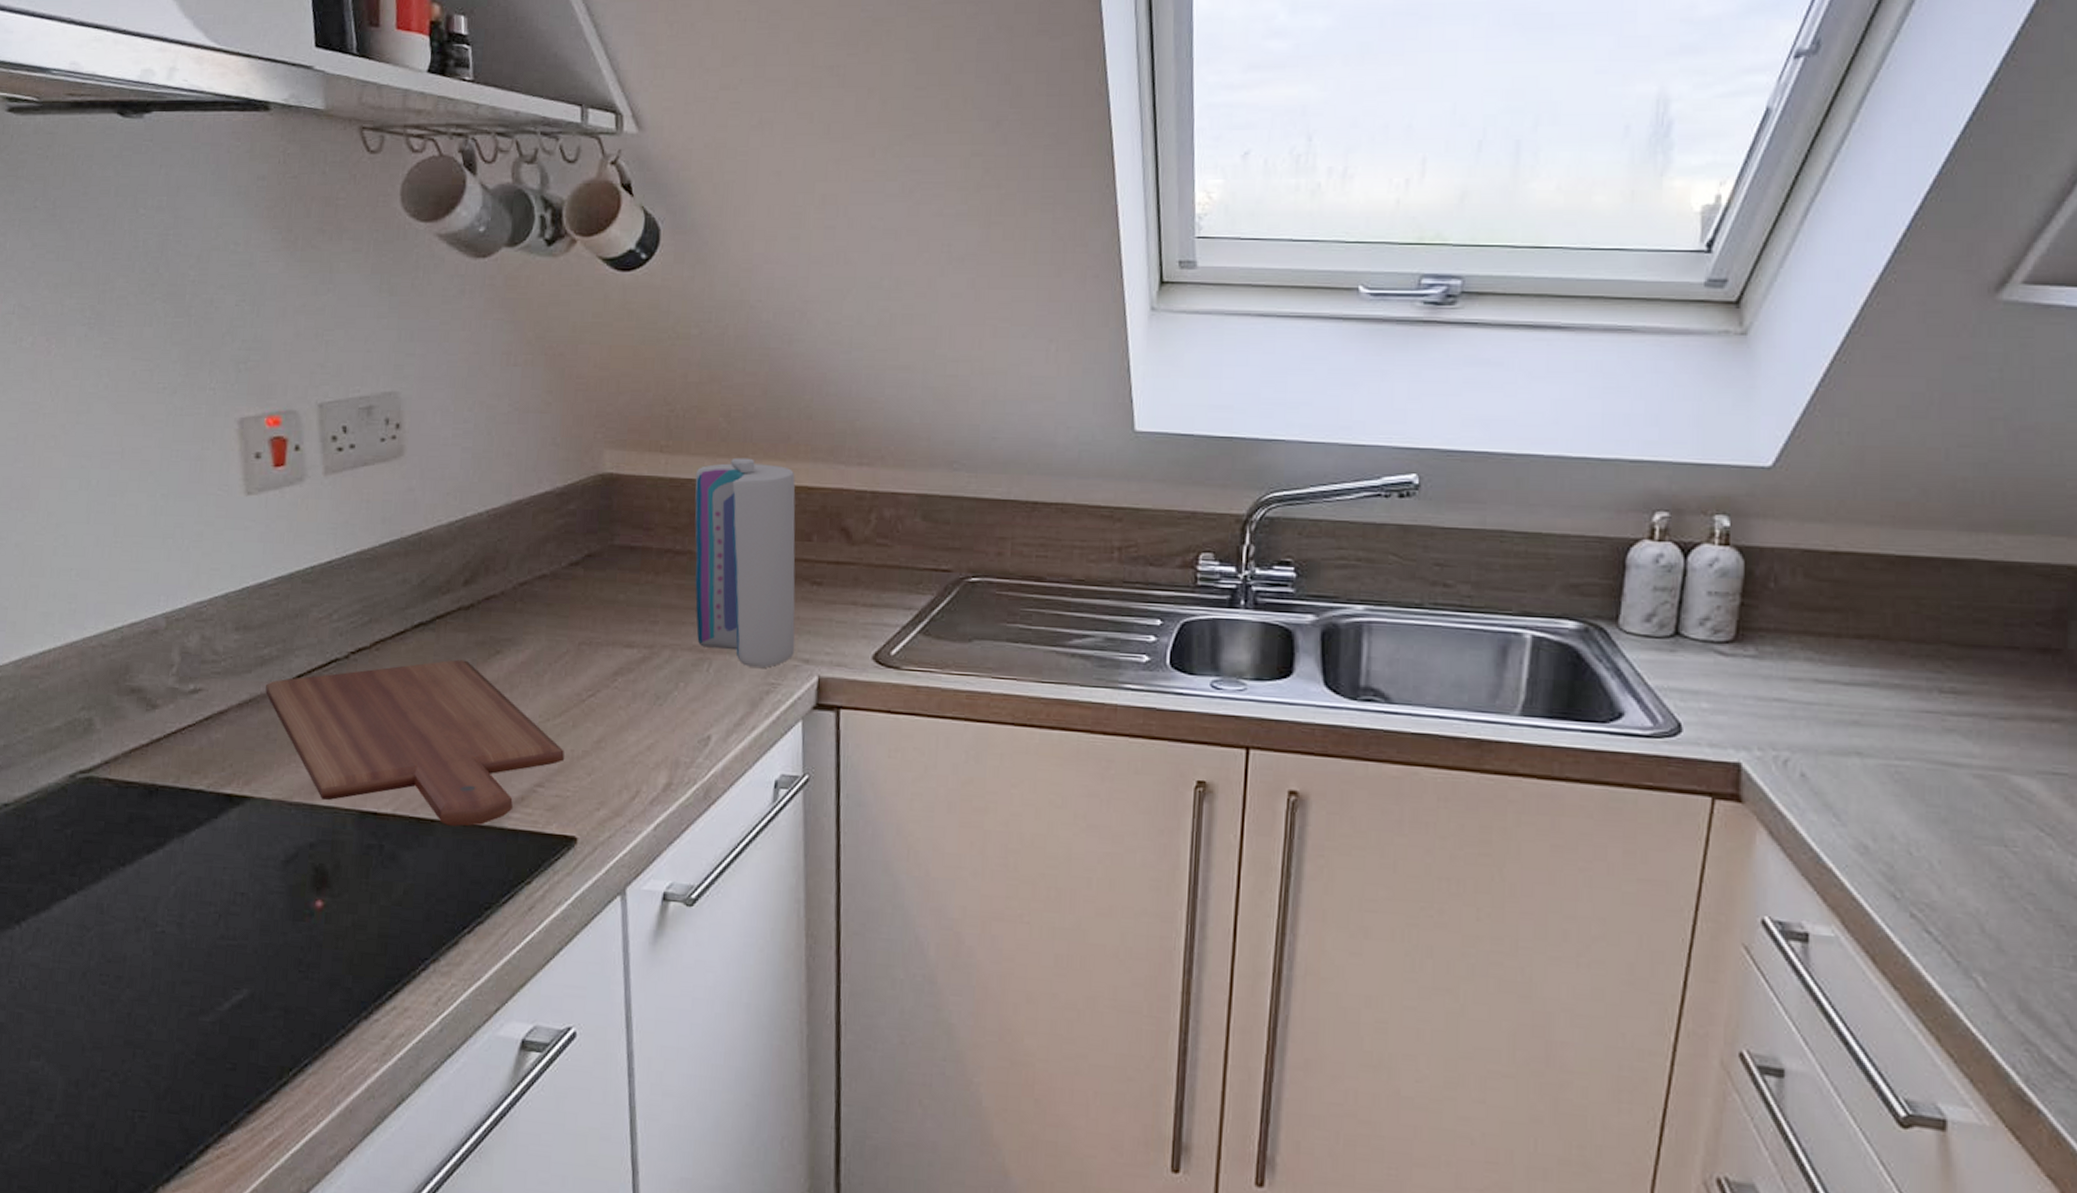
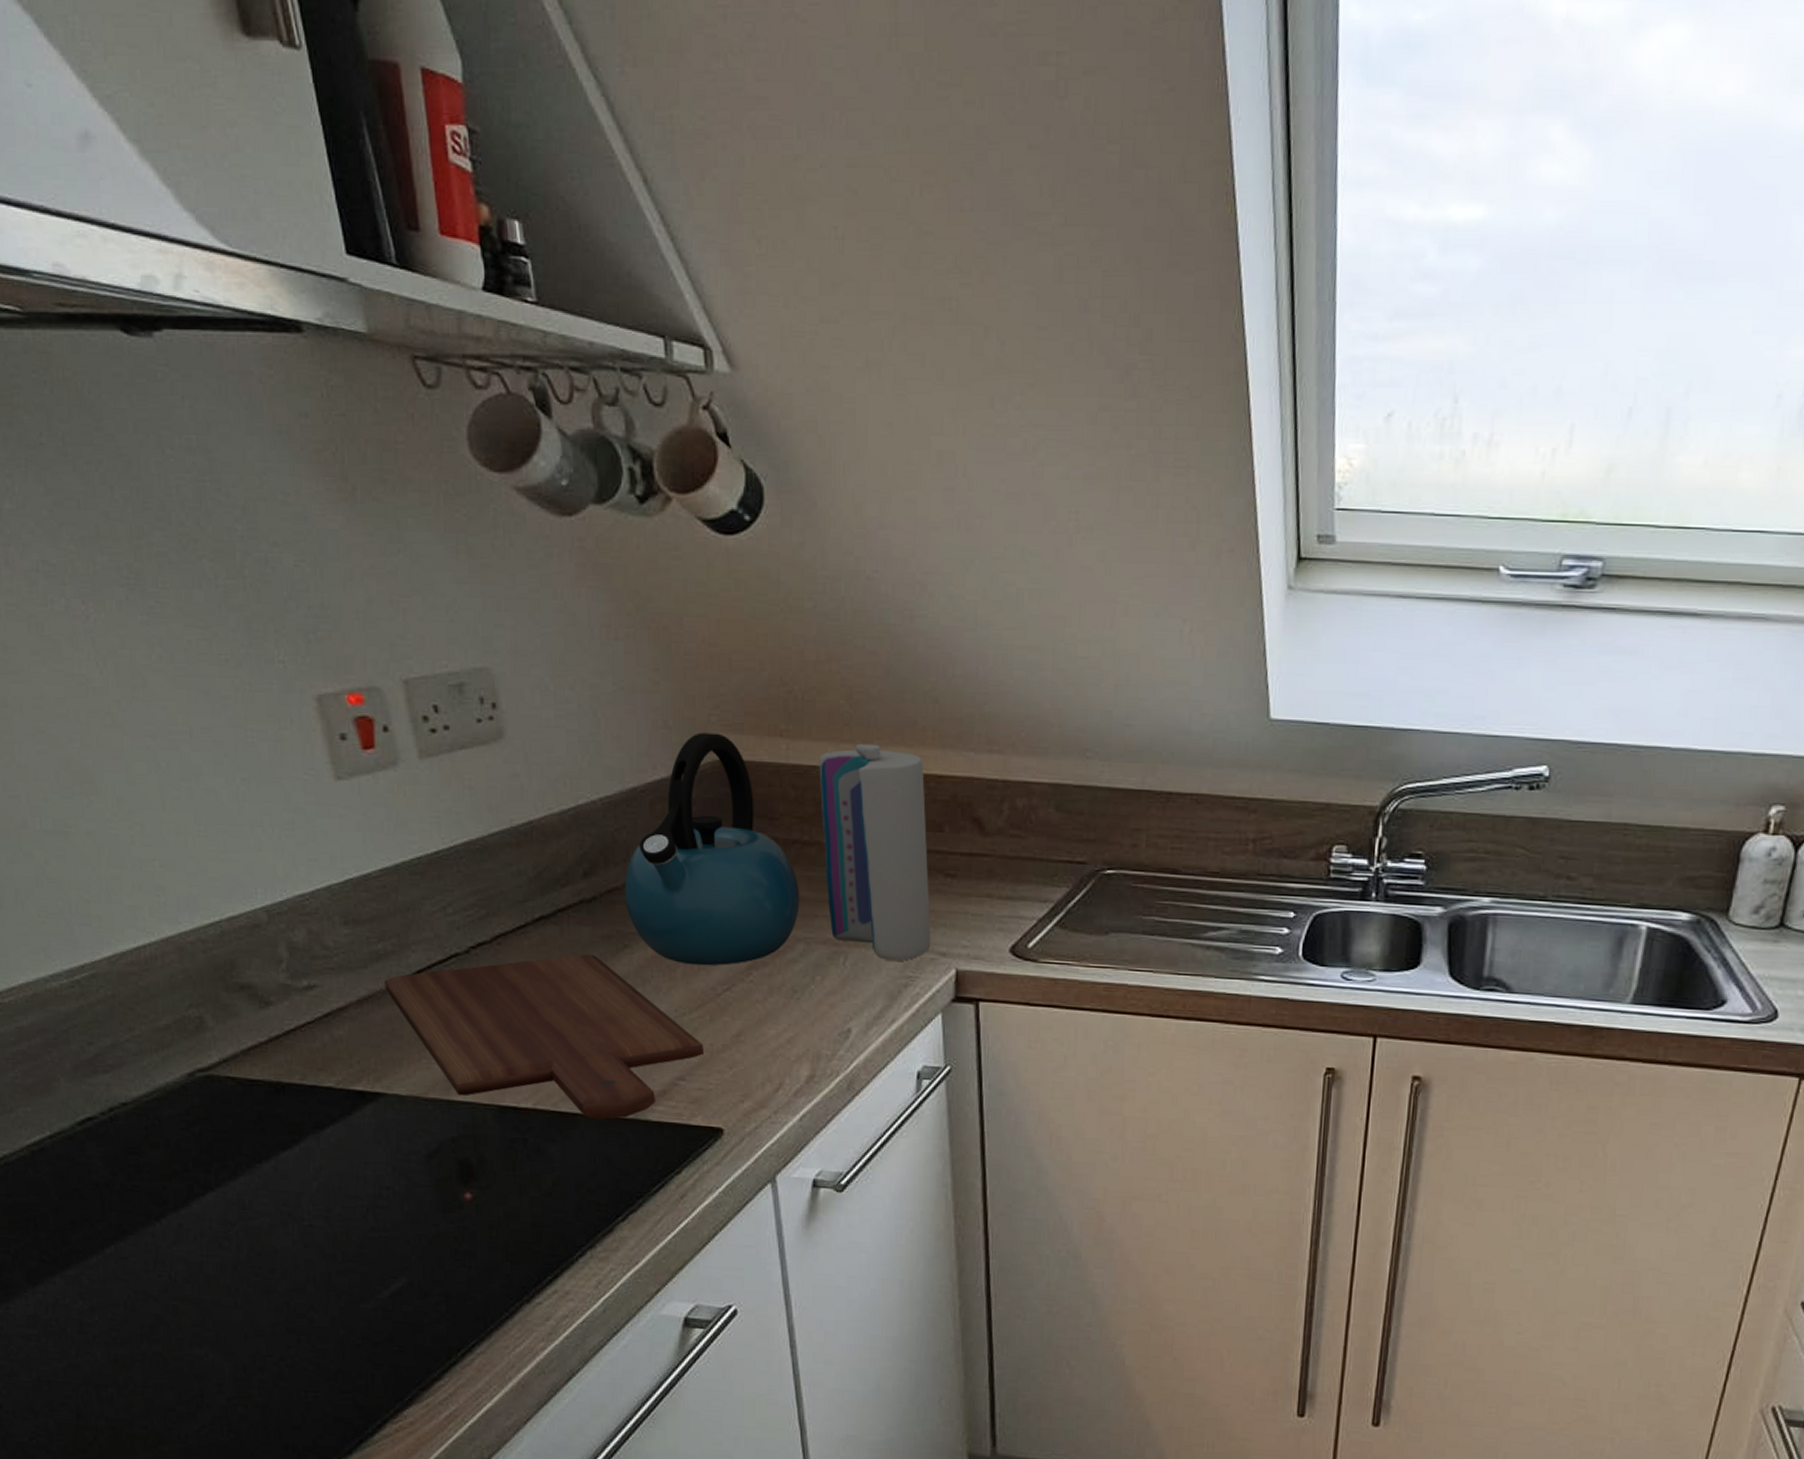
kettle: none [500,448,670,672] -> present [624,732,800,966]

